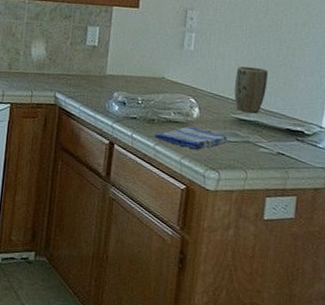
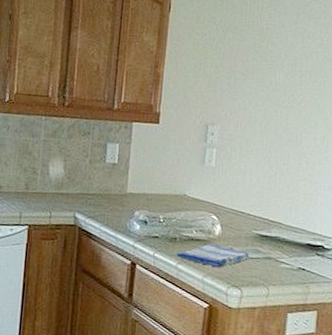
plant pot: present [234,66,269,113] -> none [255,182,289,228]

